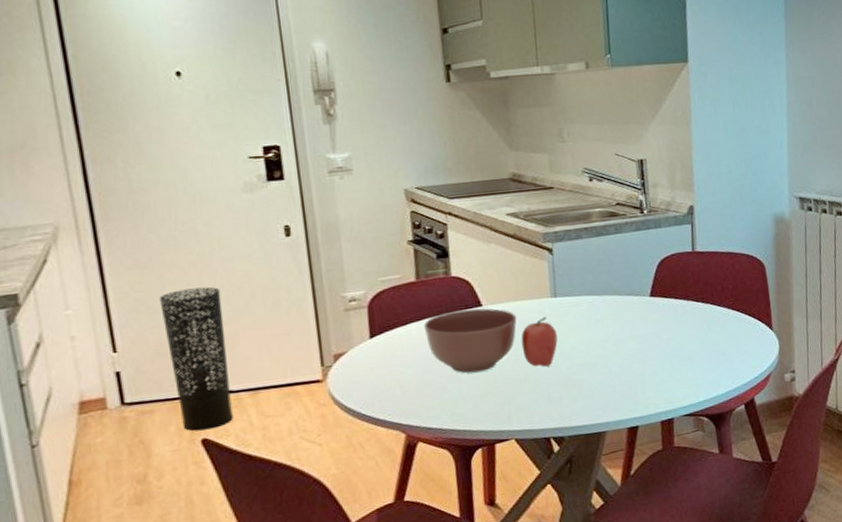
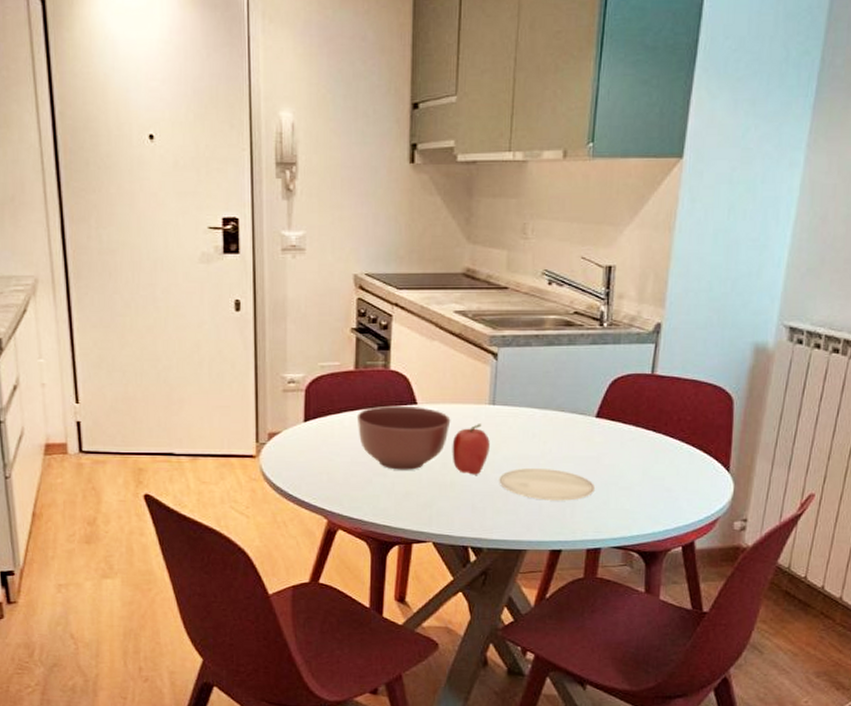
umbrella stand: present [159,287,233,431] -> none [118,352,173,486]
plate: none [570,349,660,382] -> present [499,467,596,501]

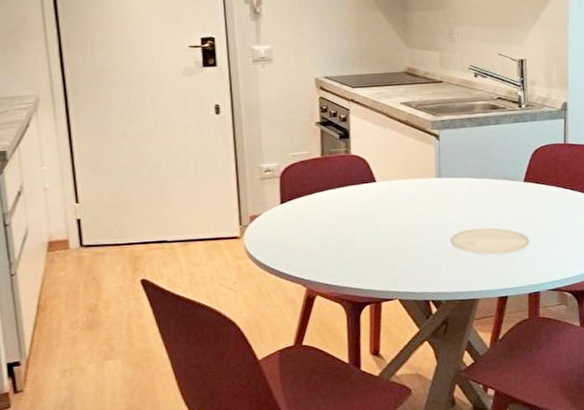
bowl: present [356,405,451,470] -> none [325,183,406,239]
fruit: present [452,424,490,475] -> none [408,194,440,238]

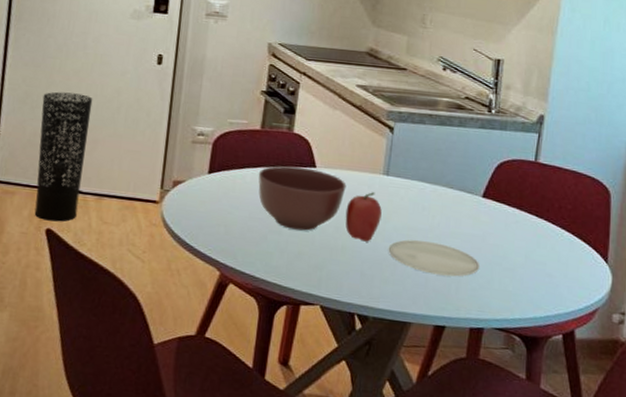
umbrella stand: none [113,153,167,272] -> present [34,91,93,222]
bowl: none [325,183,406,239] -> present [258,166,347,231]
fruit: none [408,194,440,238] -> present [345,192,382,242]

